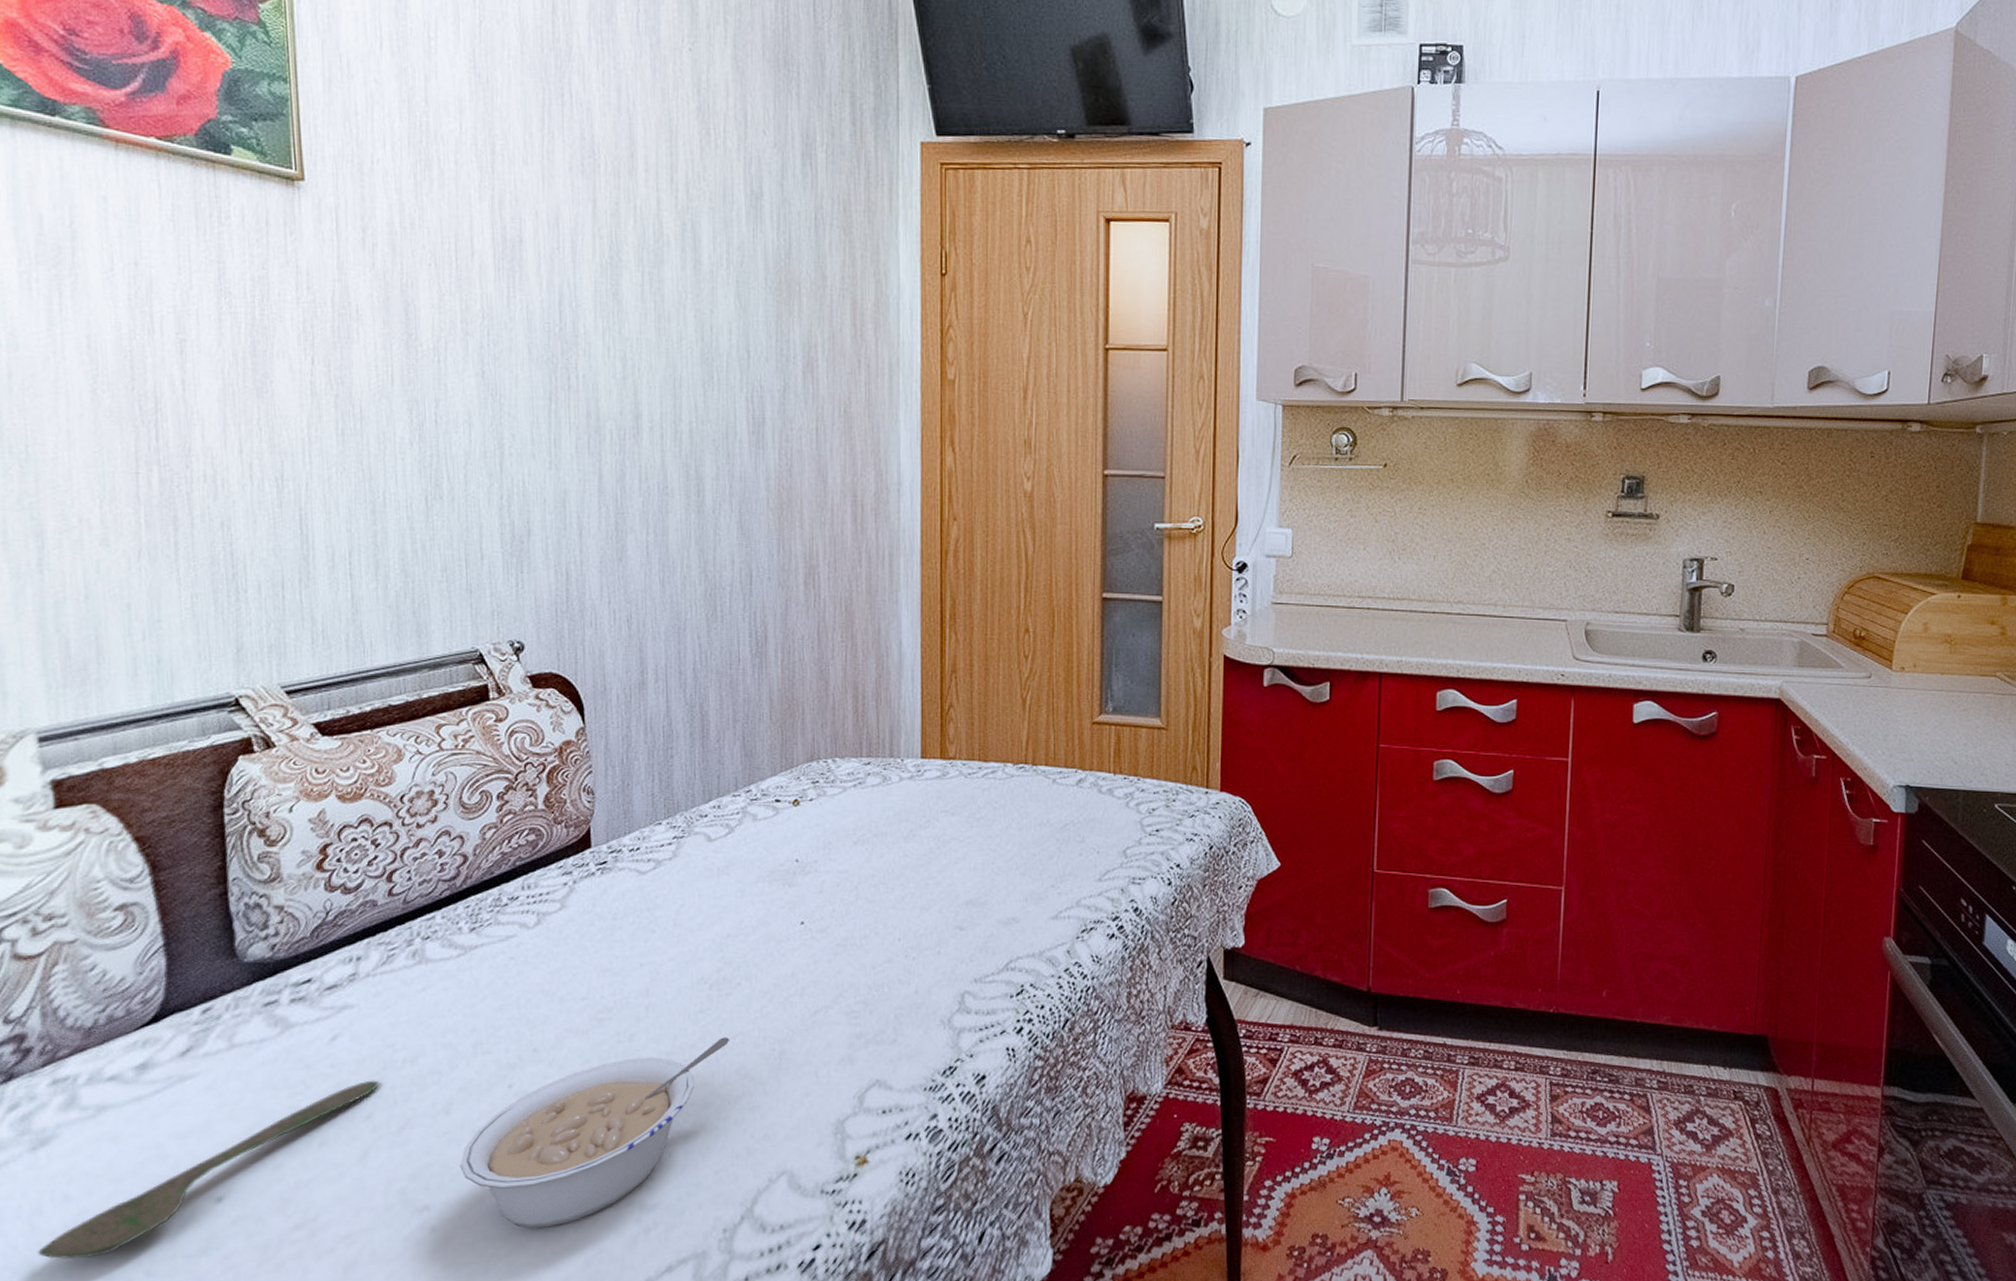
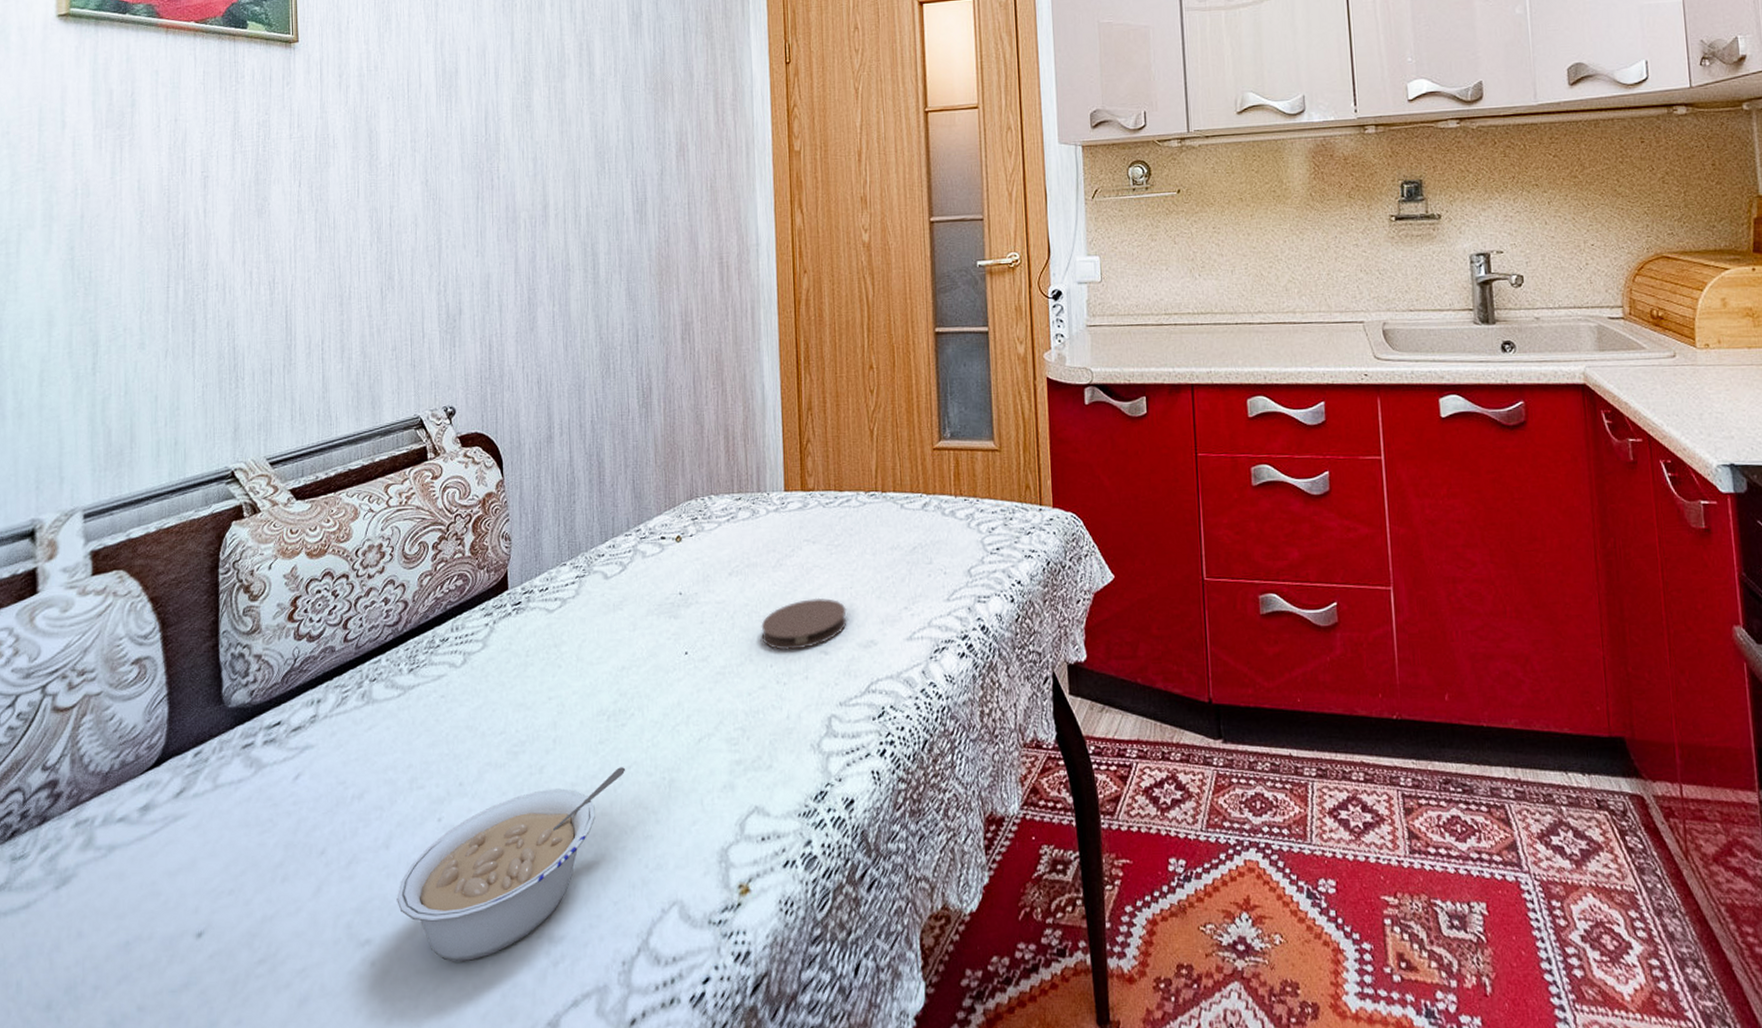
spoon: present [38,1080,380,1260] -> none [54,816,332,995]
coaster: none [889,871,987,924] -> present [761,597,847,650]

